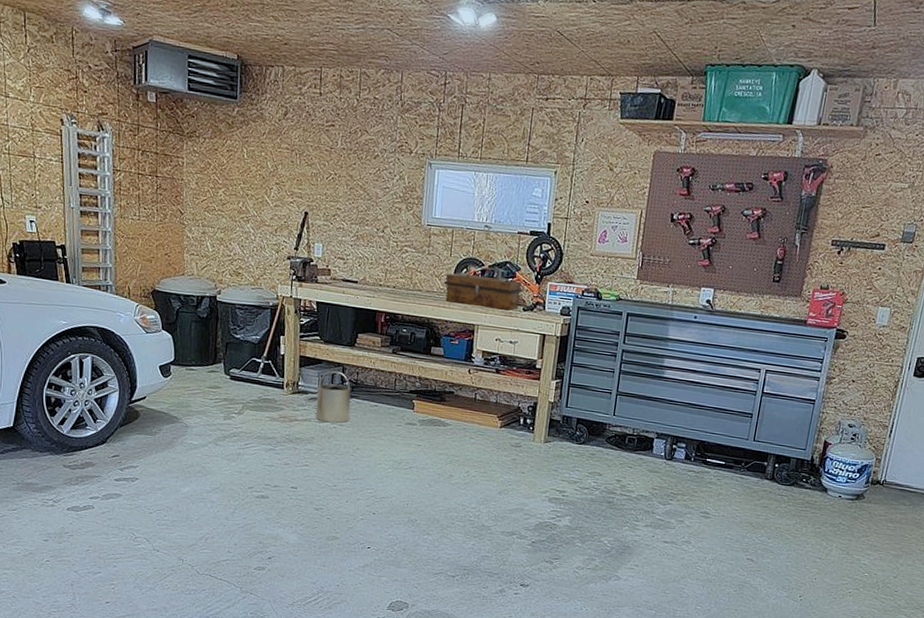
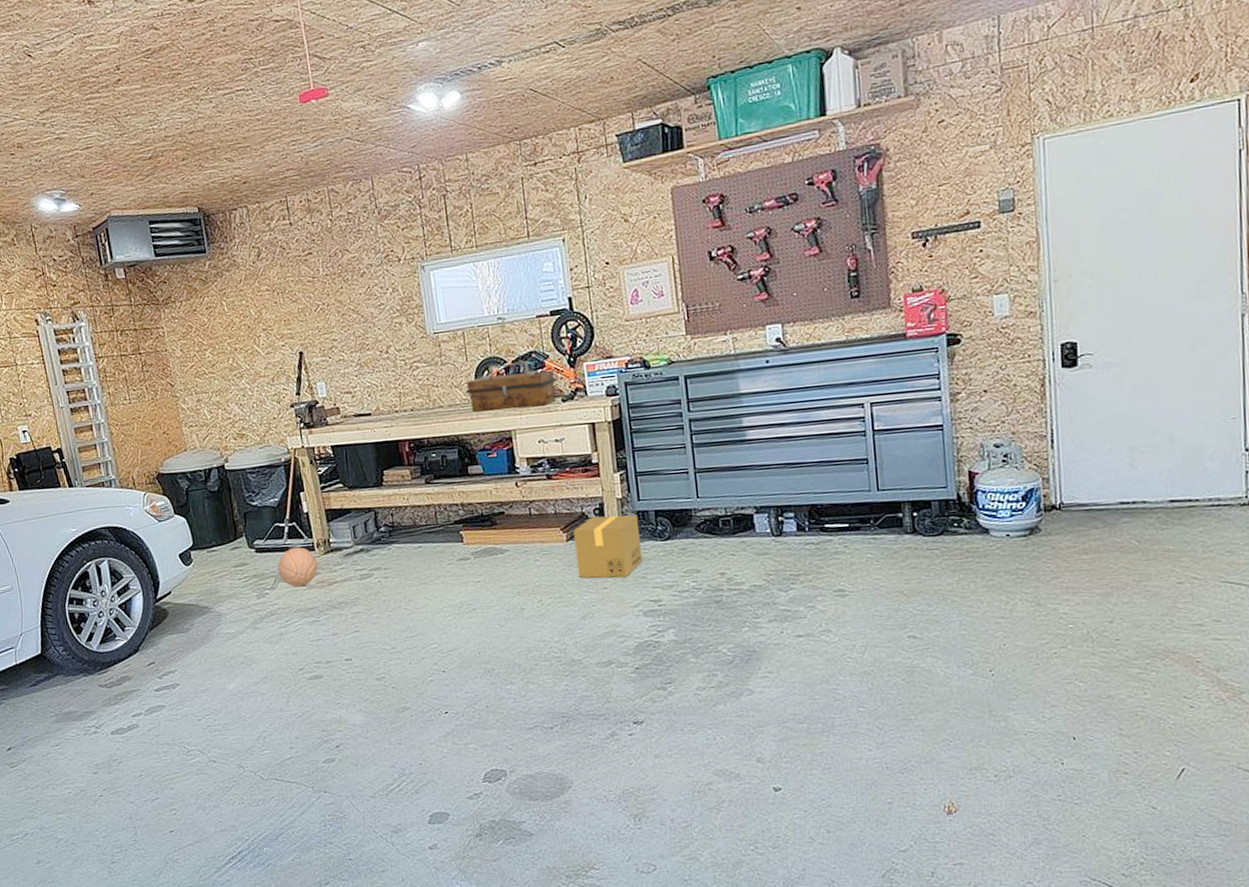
basketball: none [247,382,284,418] -> present [277,547,318,587]
bucket: present [315,370,351,423] -> none [351,517,394,578]
cardboard box: none [503,412,563,468] -> present [573,515,643,579]

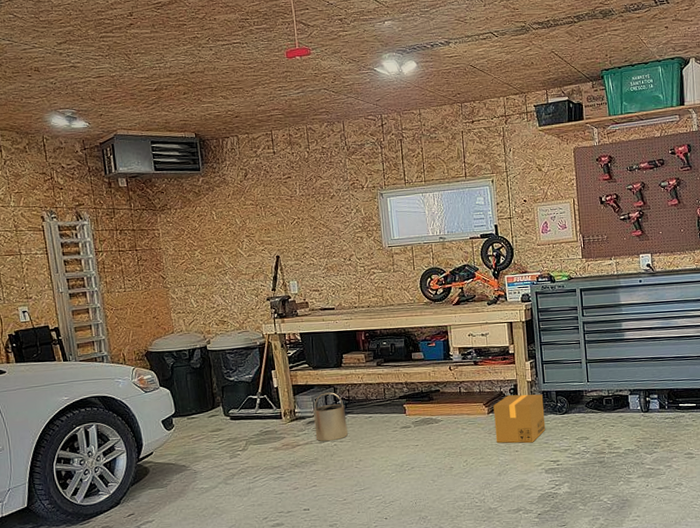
basketball: present [277,547,318,587] -> none [249,415,284,449]
bucket: none [351,517,394,578] -> present [313,392,348,442]
toolbox: present [465,361,557,412] -> none [412,272,485,310]

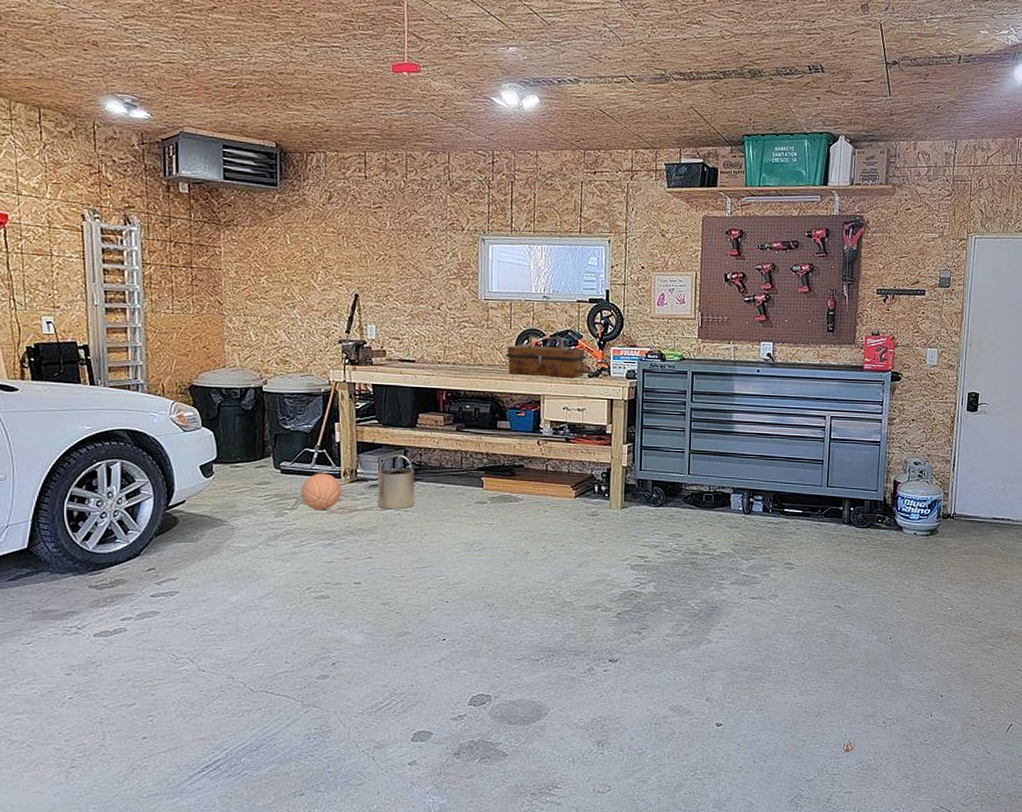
basketball: none [249,415,284,449] -> present [300,473,341,511]
toolbox: none [412,272,485,310] -> present [505,336,587,378]
cardboard box: present [493,394,546,443] -> none [580,480,638,535]

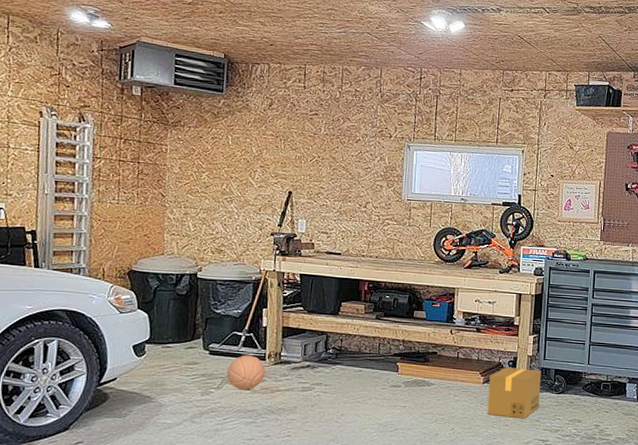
bucket: present [377,454,415,510] -> none [298,339,335,391]
toolbox: present [505,336,587,378] -> none [424,234,499,274]
cardboard box: none [580,480,638,535] -> present [487,367,542,419]

